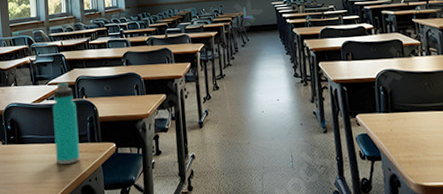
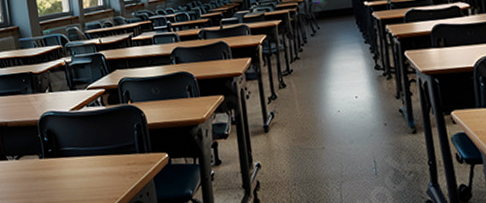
water bottle: present [52,82,80,164] -> none [93,85,128,179]

